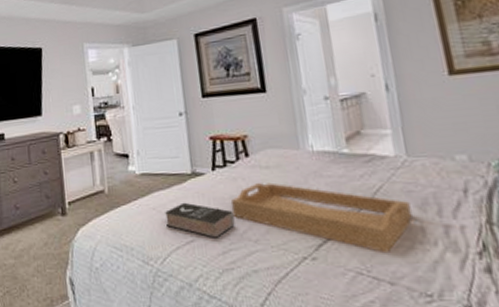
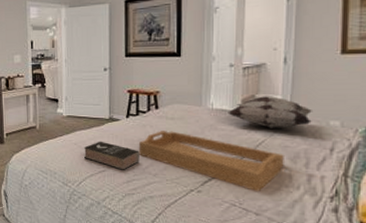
decorative pillow: none [332,130,434,170] -> present [228,96,312,128]

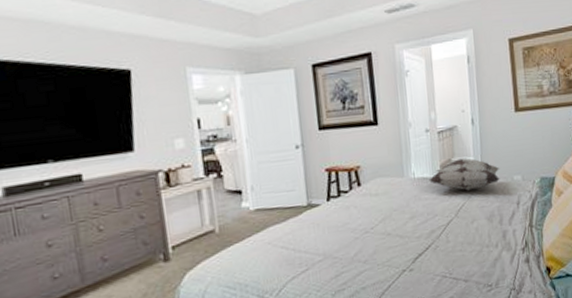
book: present [84,141,140,170] -> none [281,233,347,265]
serving tray: present [138,131,284,191] -> none [343,208,483,258]

